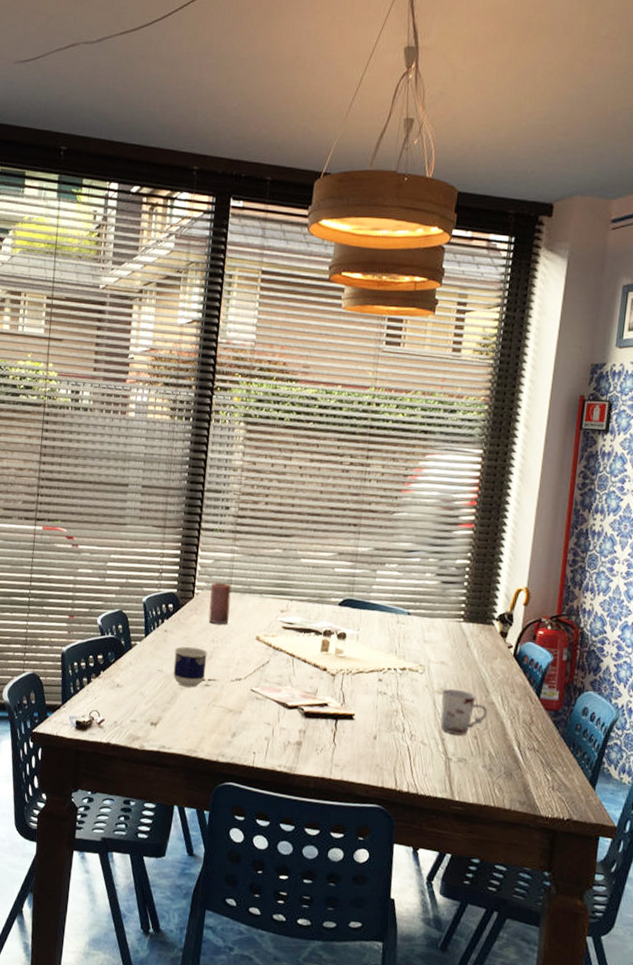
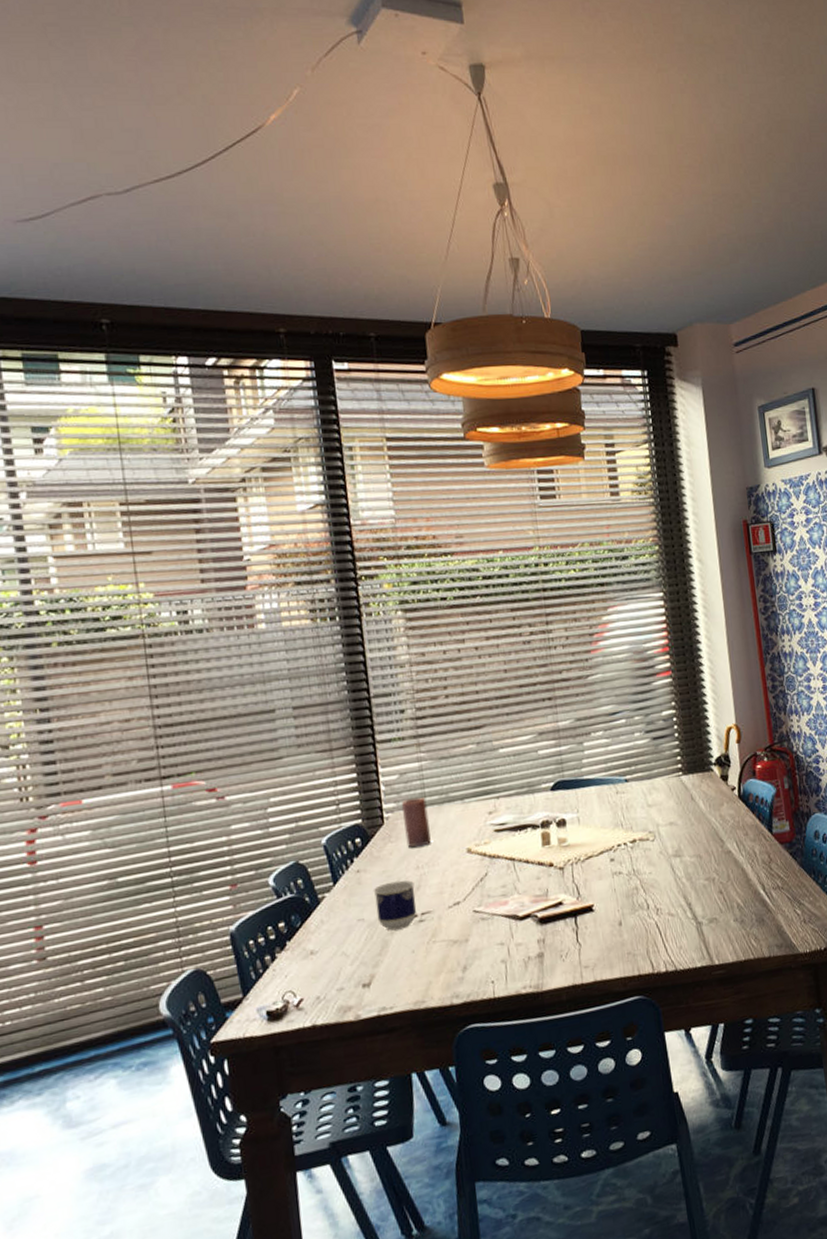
cup: present [440,688,488,735] -> none [677,846,727,896]

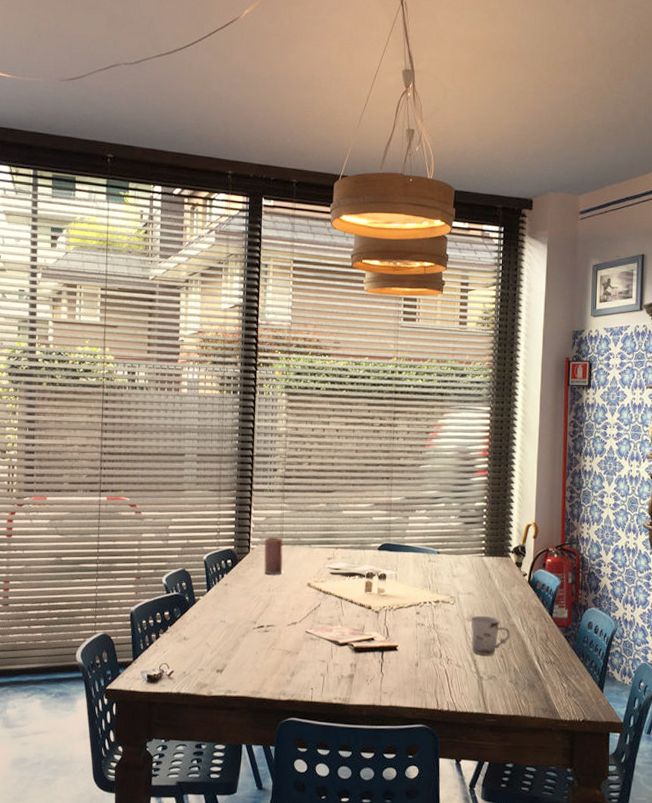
cup: present [373,880,417,931] -> none [234,597,265,634]
cup: none [677,846,727,896] -> present [470,615,511,656]

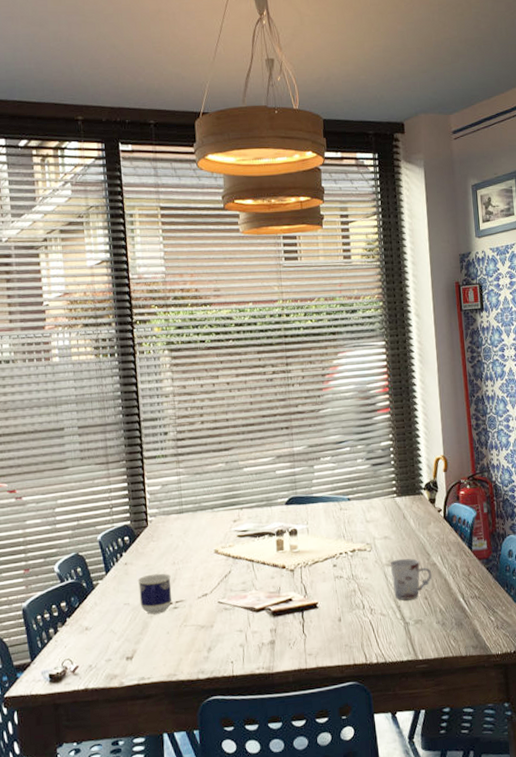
cup: none [234,597,265,634] -> present [137,573,172,615]
candle: present [264,537,283,575] -> none [163,505,186,547]

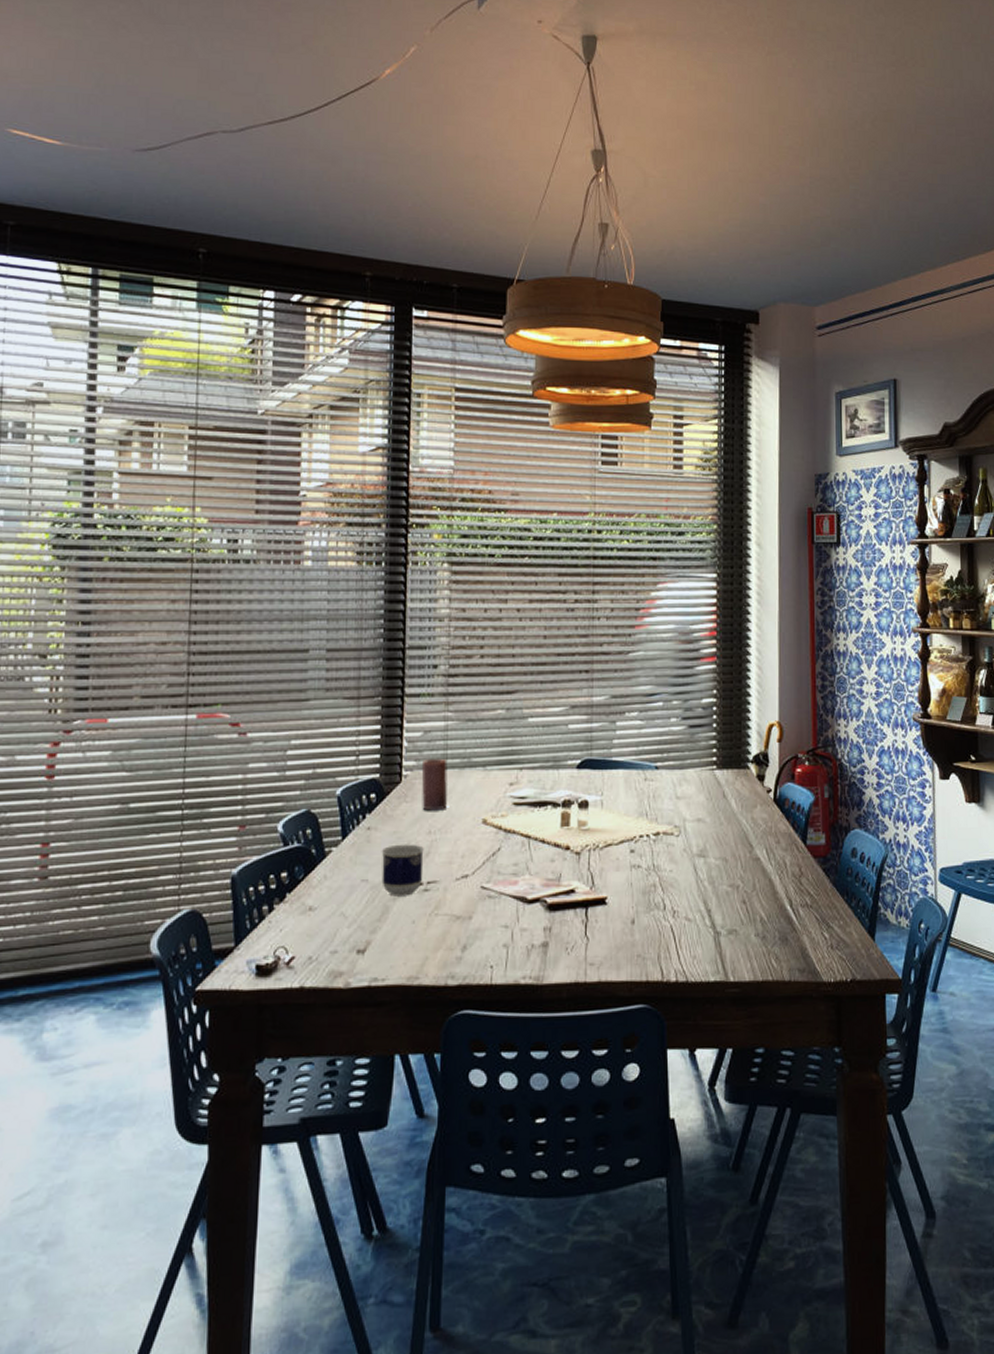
candle: none [163,505,186,547] -> present [422,758,448,811]
cup: present [390,558,432,600] -> none [702,848,754,903]

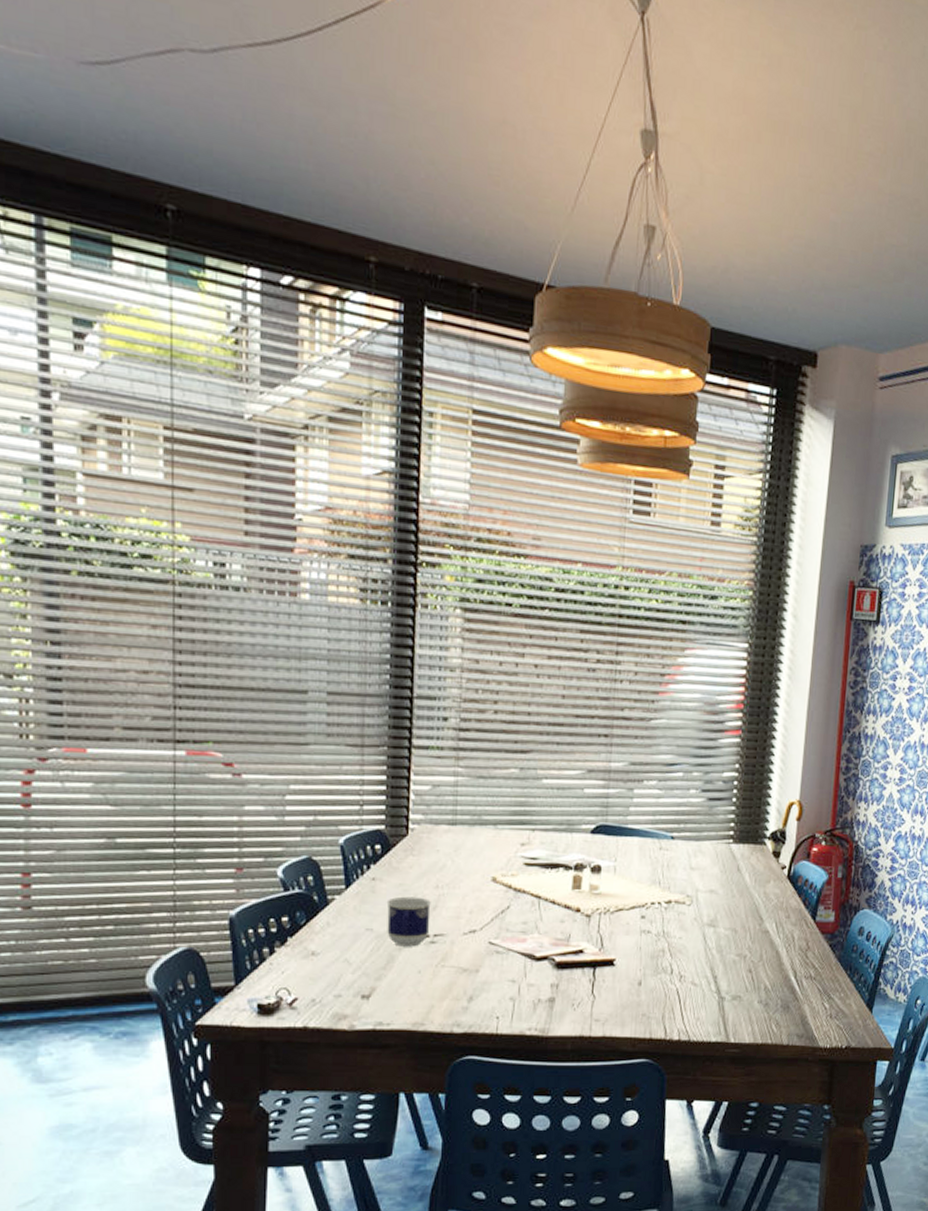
candle: present [422,758,448,811] -> none [429,813,457,866]

